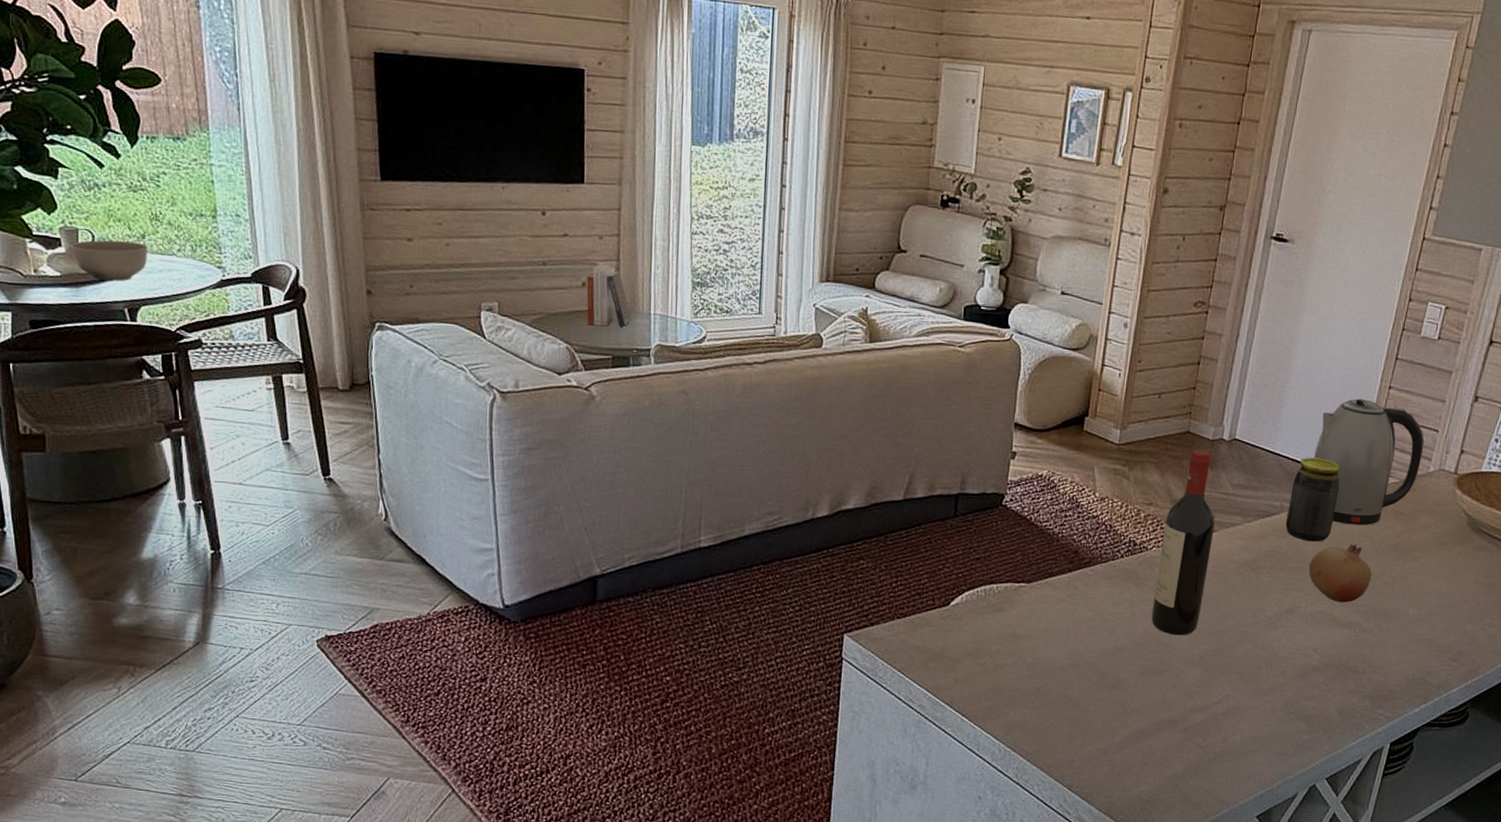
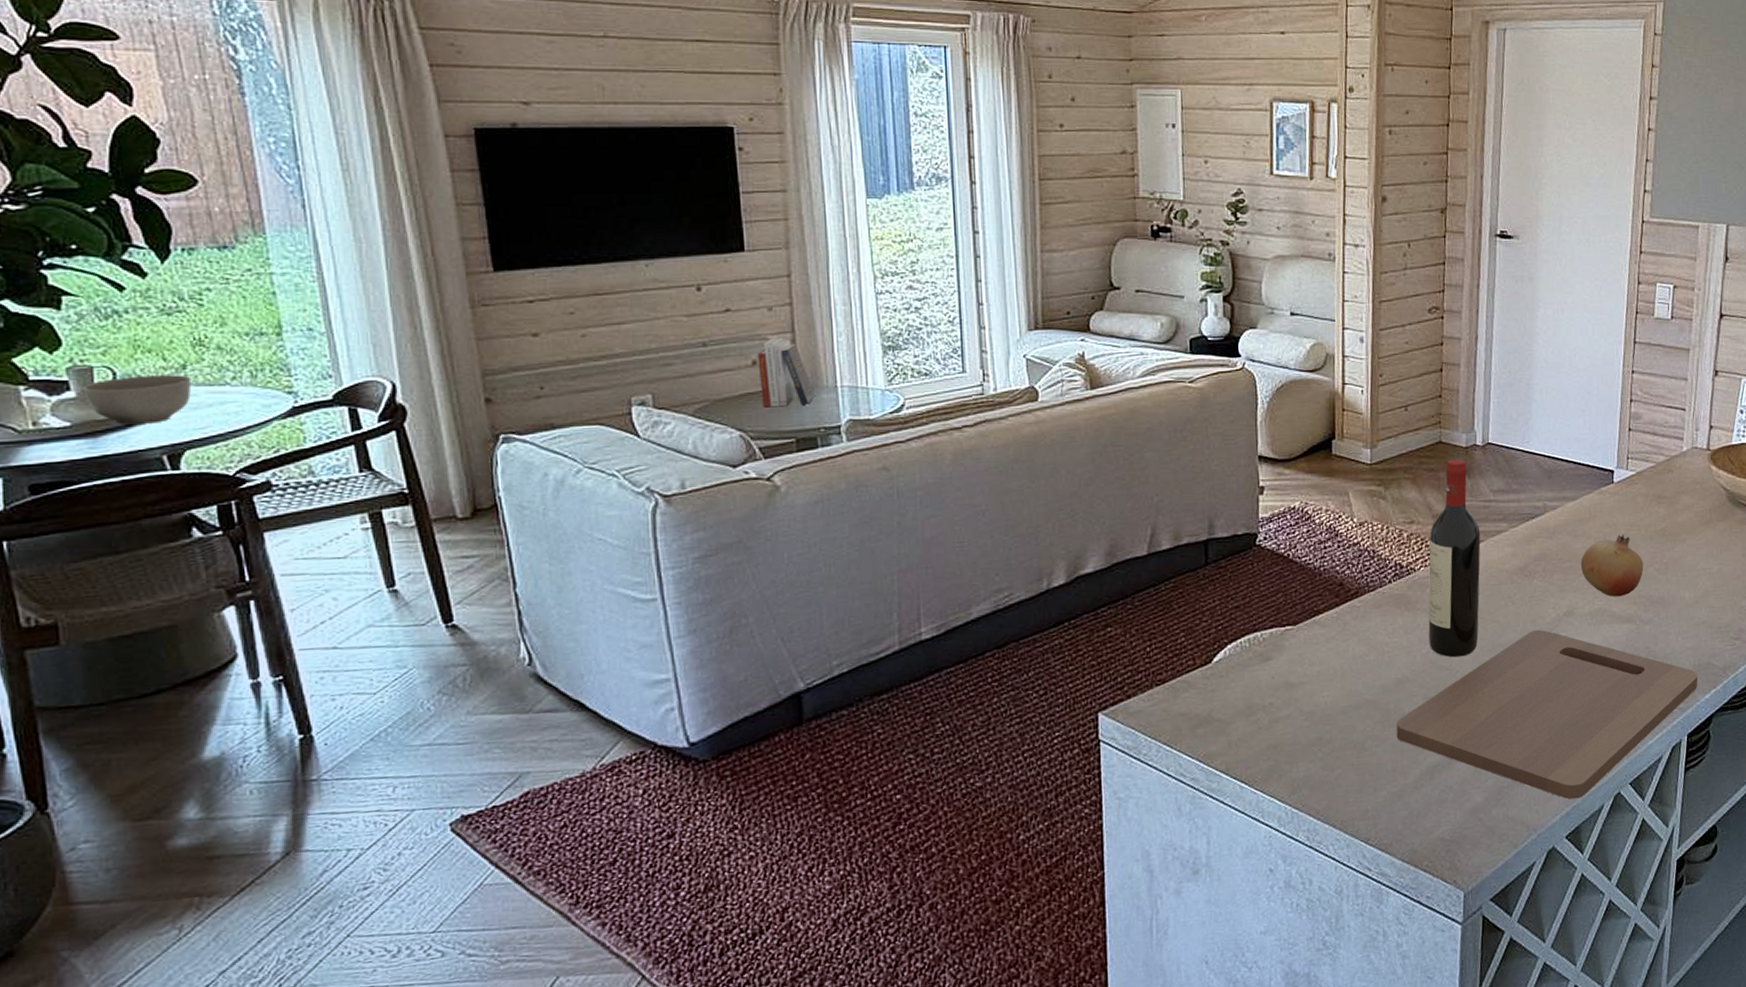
cutting board: none [1109,621,1410,784] -> present [1396,629,1698,799]
jar: present [1285,457,1341,542] -> none [1551,451,1599,539]
kettle: present [1314,398,1425,526] -> none [1569,386,1674,516]

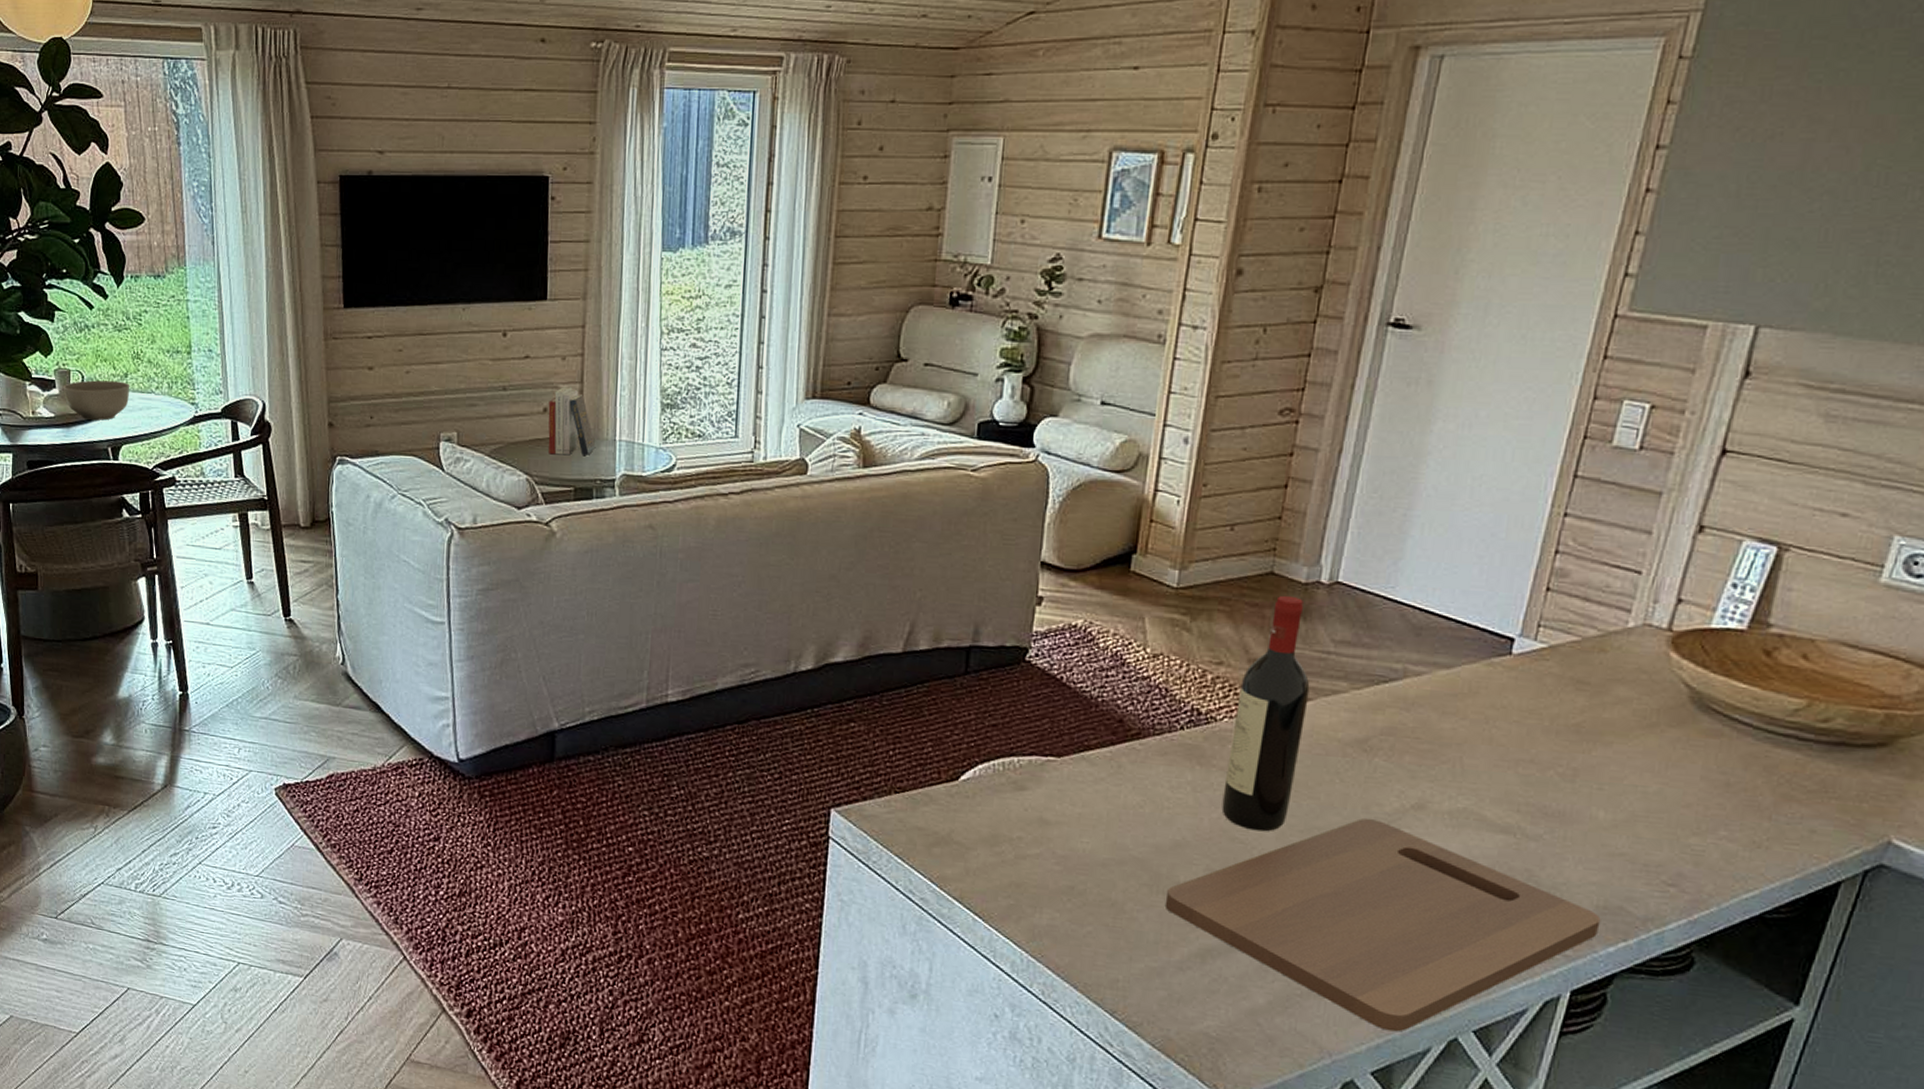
fruit: present [1580,534,1644,597] -> none [1444,720,1541,800]

